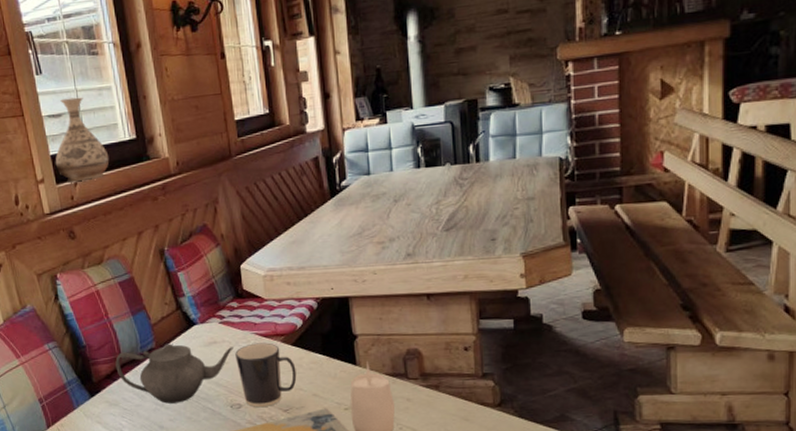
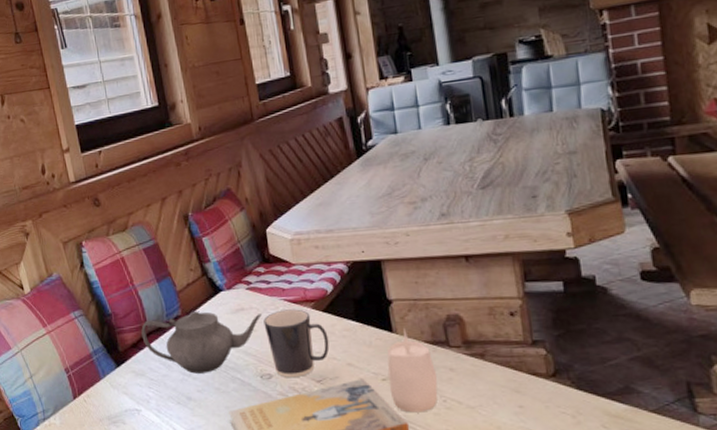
vase: present [55,96,110,183] -> none [80,67,133,151]

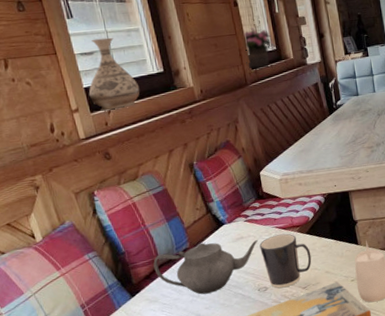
vase: none [80,67,133,151] -> present [89,37,140,111]
potted flower: none [250,50,288,101] -> present [243,28,275,70]

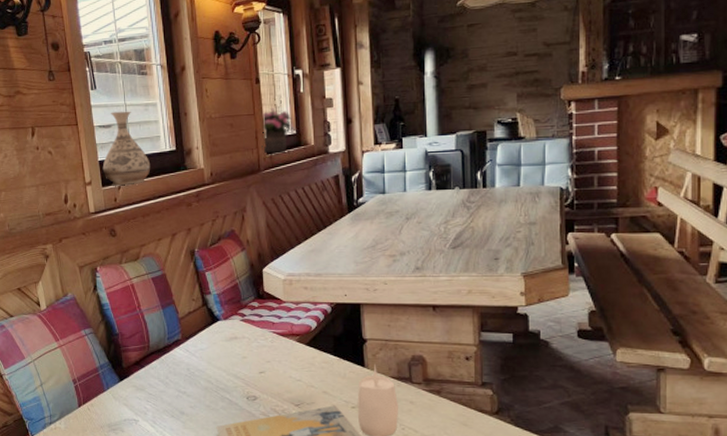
teapot: present [153,240,258,295] -> none [144,336,252,392]
mug: present [259,233,312,288] -> none [254,341,309,401]

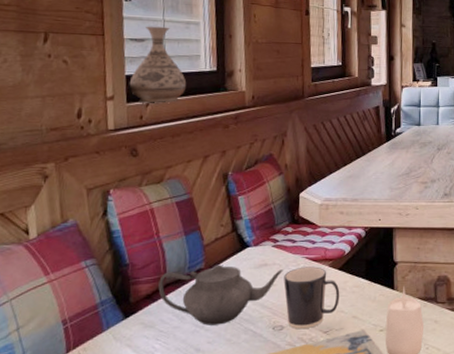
teapot: none [144,336,252,392] -> present [158,264,283,325]
mug: none [254,341,309,401] -> present [283,266,340,330]
potted flower: present [262,108,295,154] -> none [307,39,340,82]

